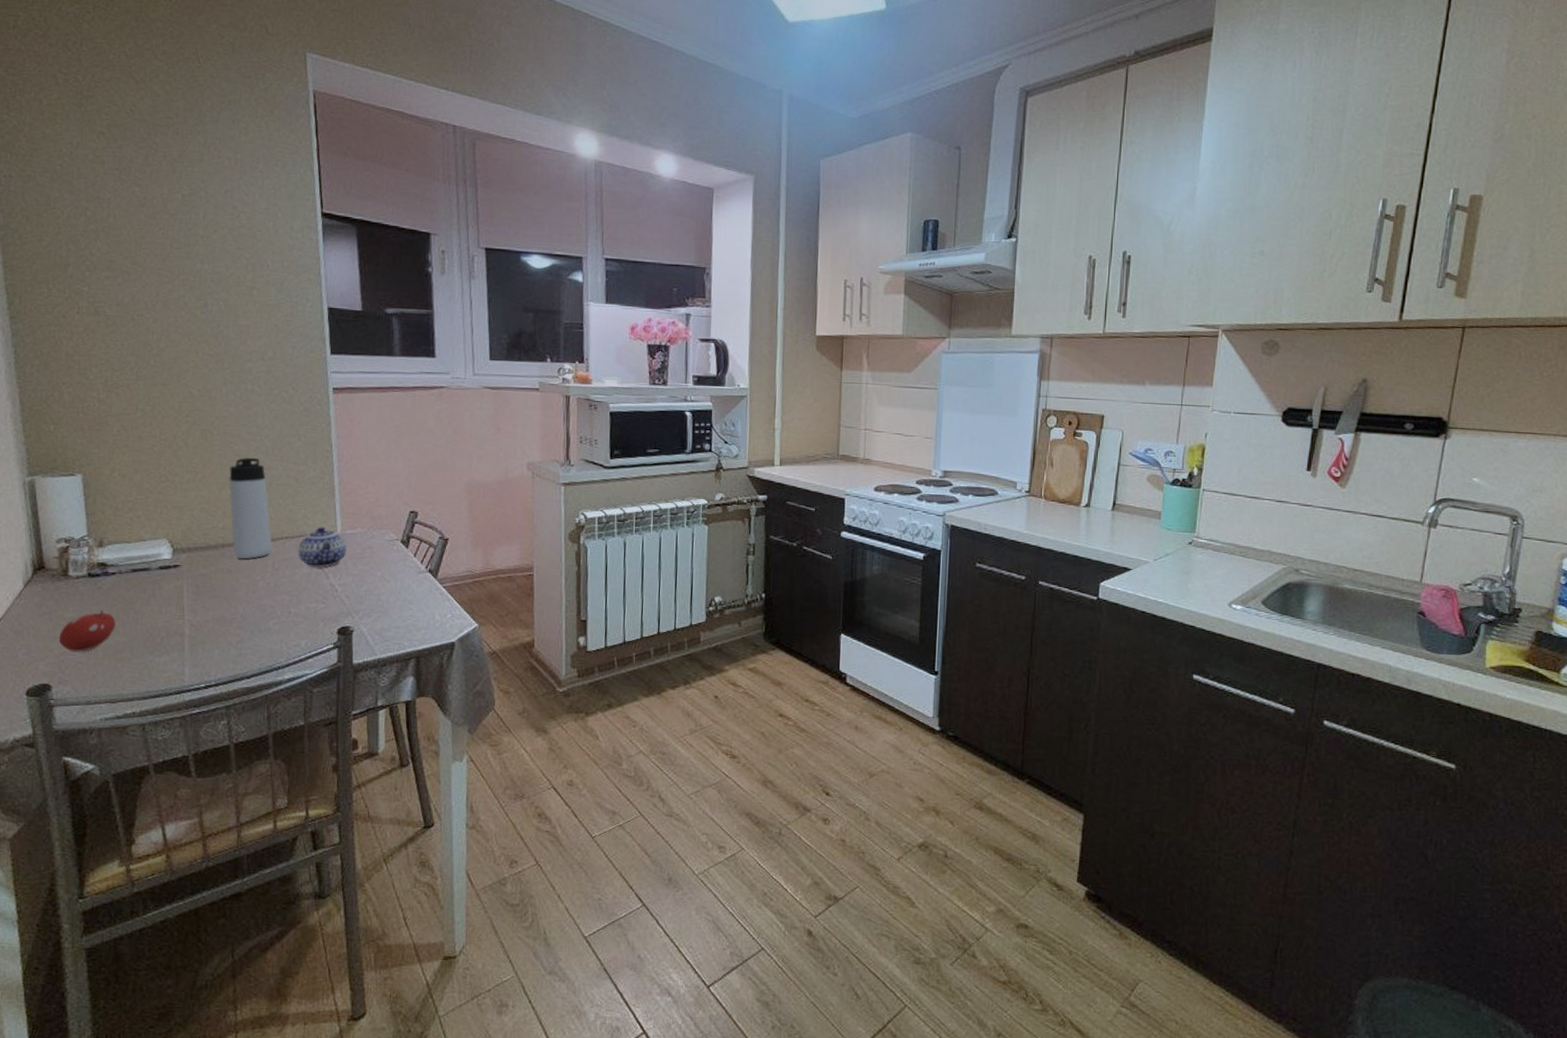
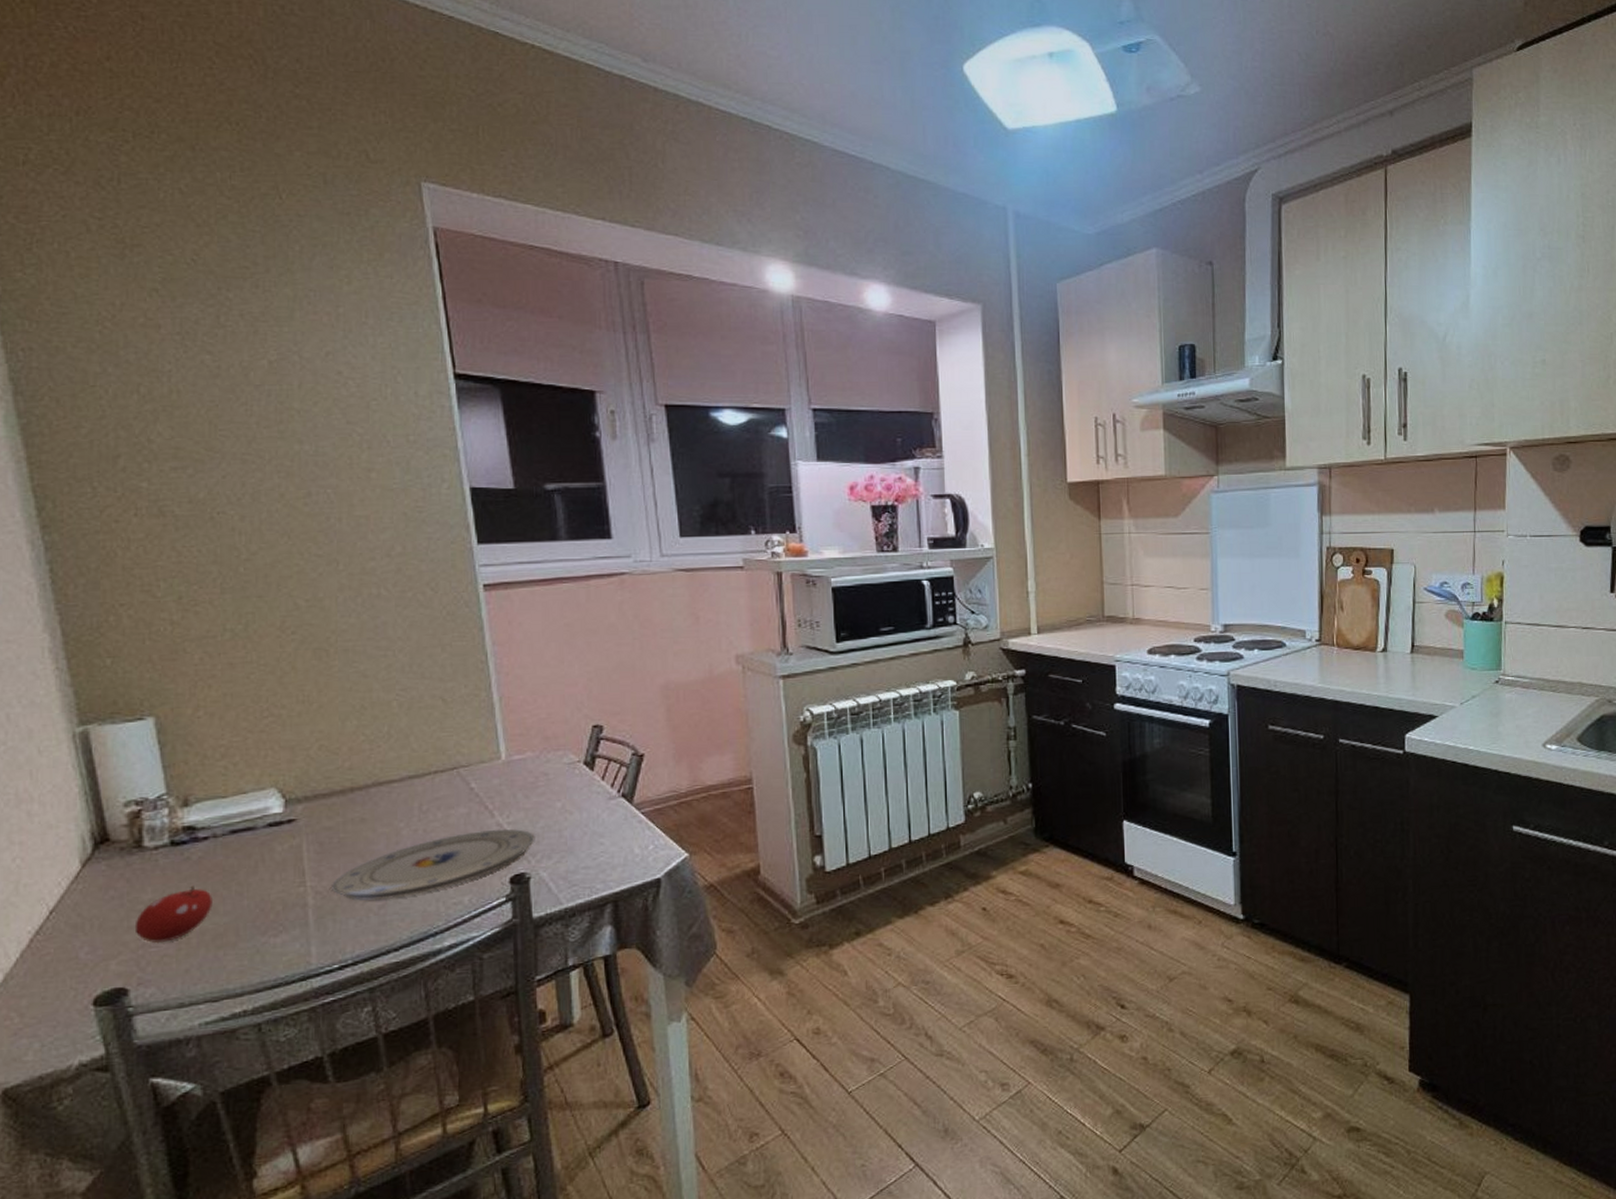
plate: none [203,588,359,636] -> present [332,828,535,901]
thermos bottle: present [229,457,272,559] -> none [354,677,417,803]
teapot: present [298,526,348,568] -> none [451,754,516,805]

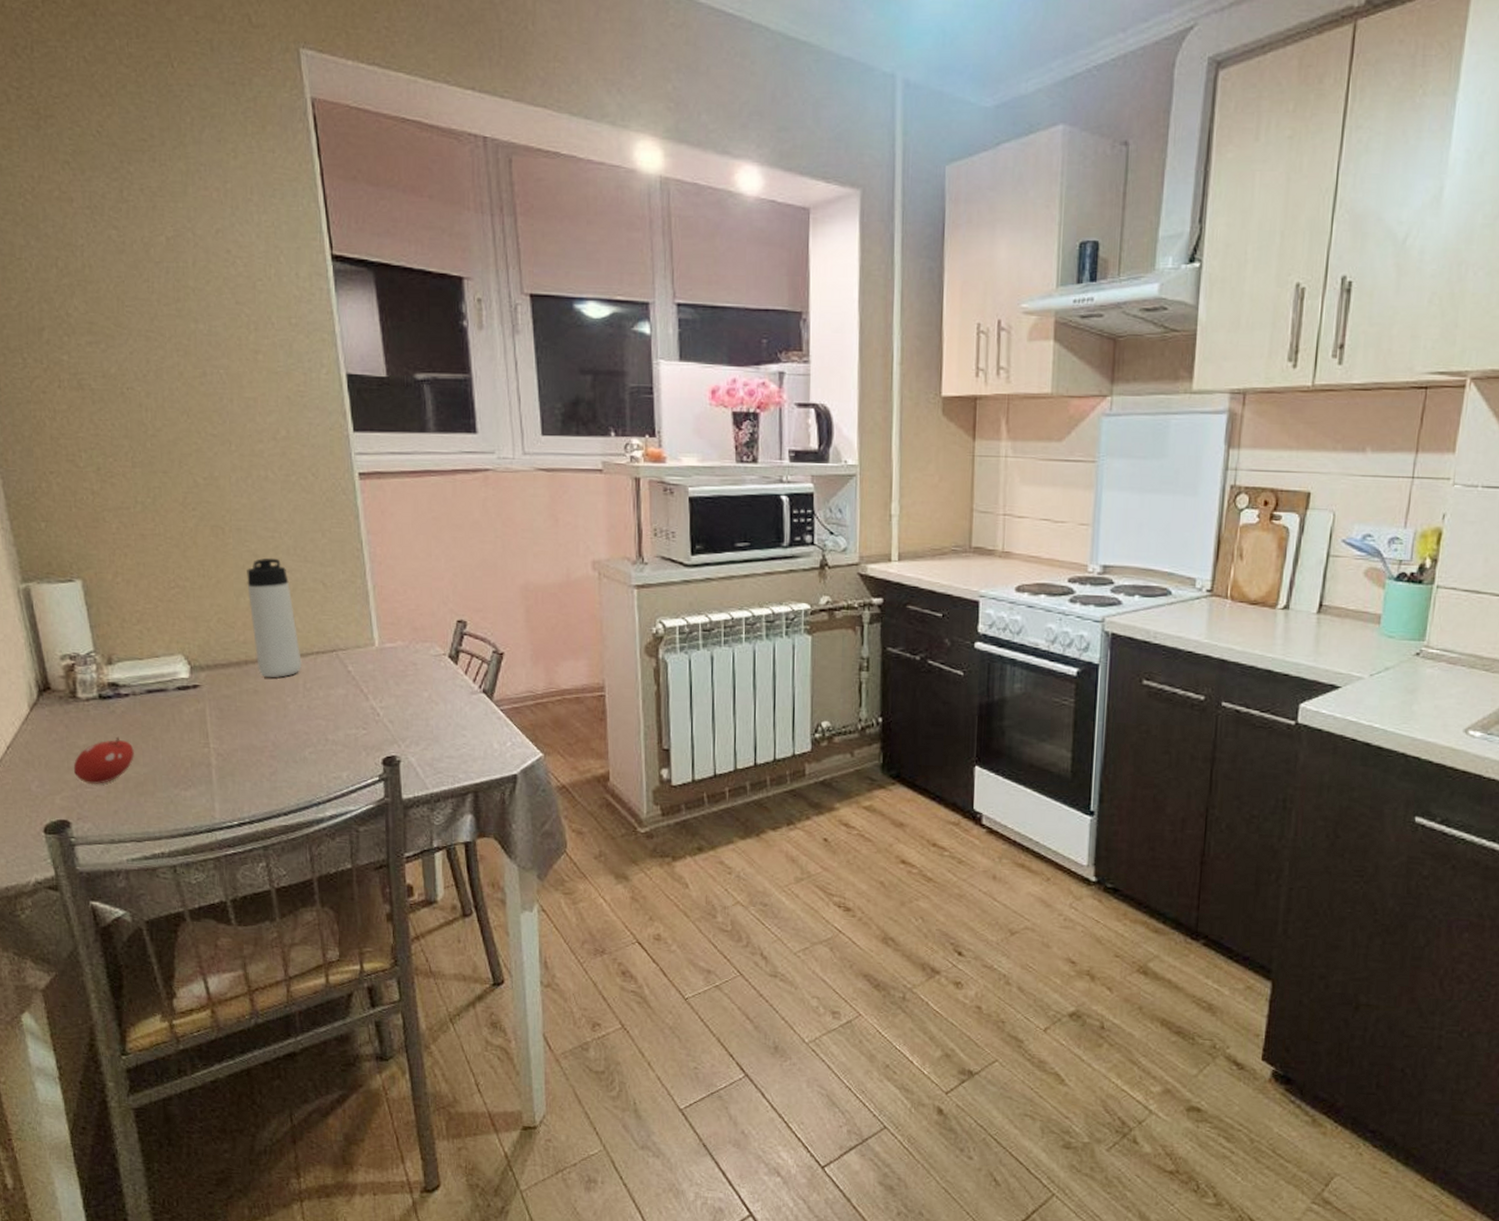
plate: present [332,828,535,901] -> none [231,712,405,767]
thermos bottle: none [354,677,417,803] -> present [247,558,302,677]

